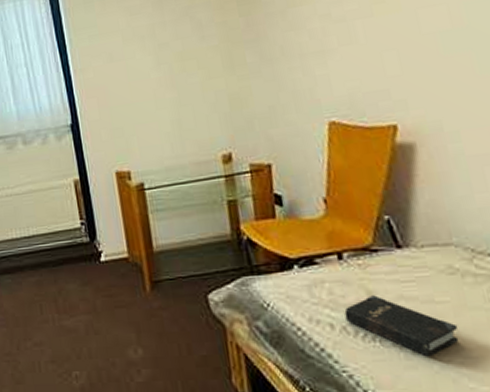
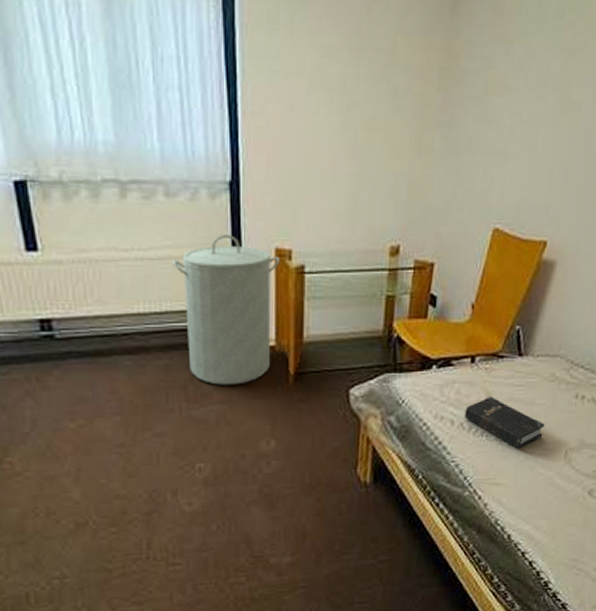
laundry hamper: none [34,166,126,297] -> present [173,234,280,385]

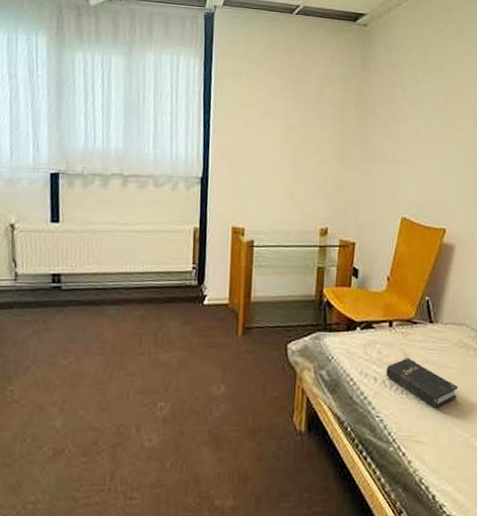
laundry hamper: present [173,234,280,385] -> none [155,215,235,335]

